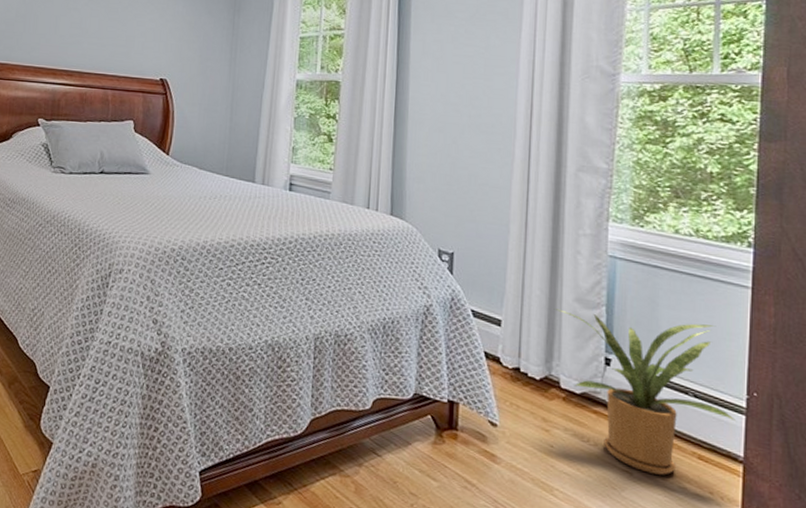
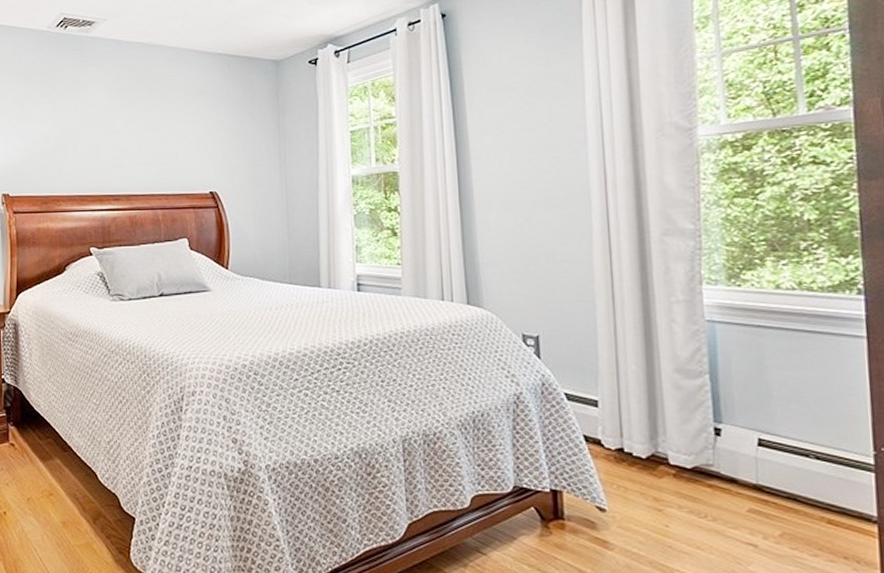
house plant: present [553,309,737,475] -> none [652,381,866,544]

